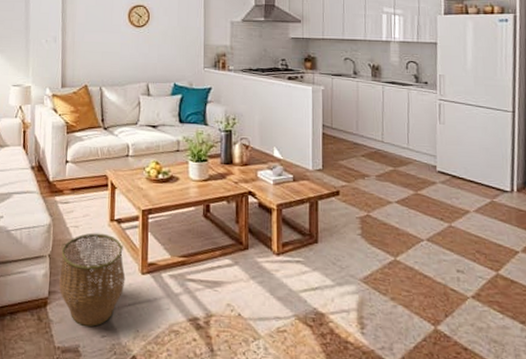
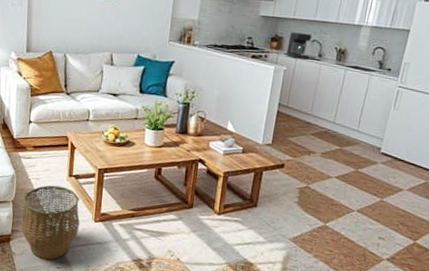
coffee maker: none [321,52,344,78] -> present [286,32,312,60]

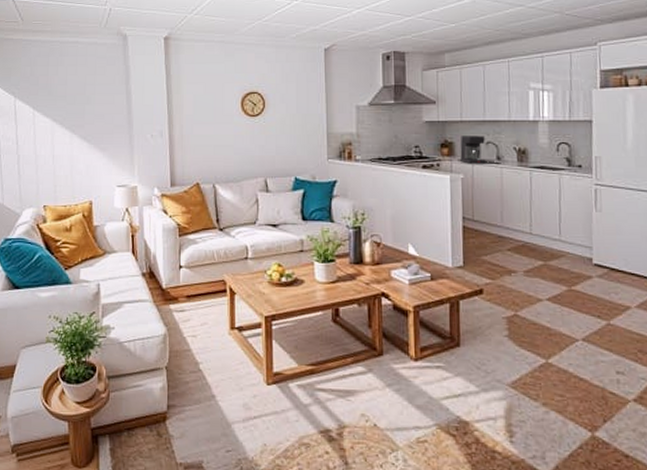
basket: present [20,185,80,260] -> none [178,342,250,441]

